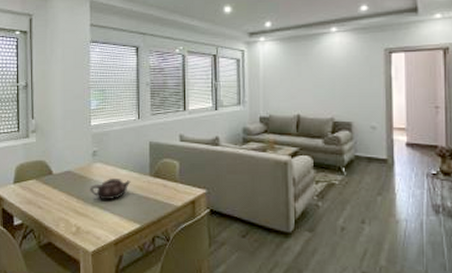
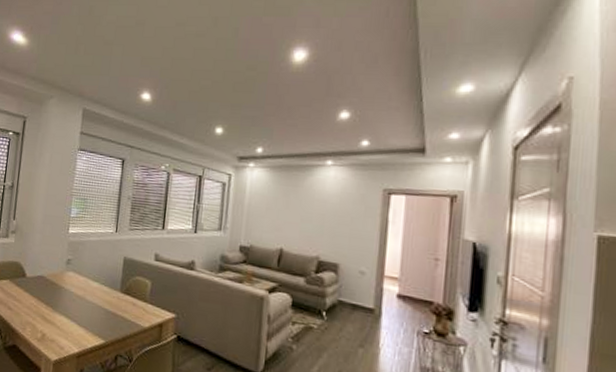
teapot: present [90,178,131,200] -> none [59,289,101,311]

